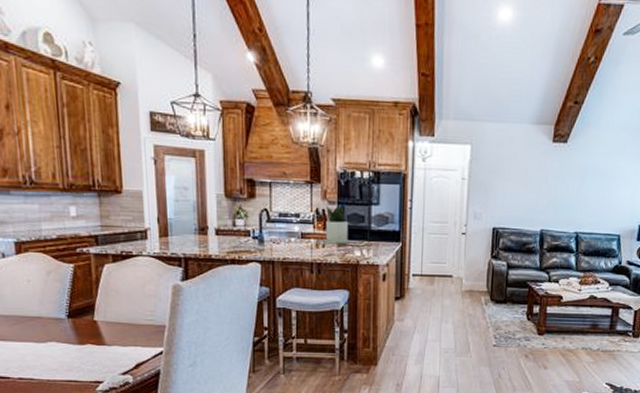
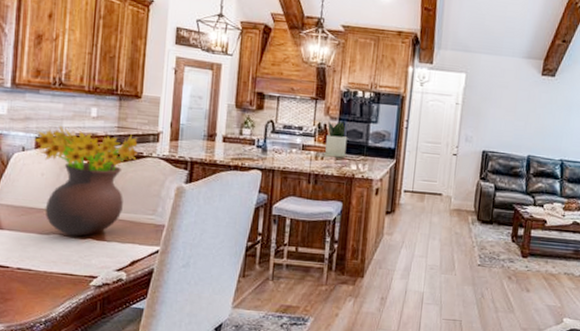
flower arrangement: none [13,229,127,343] -> present [34,126,138,237]

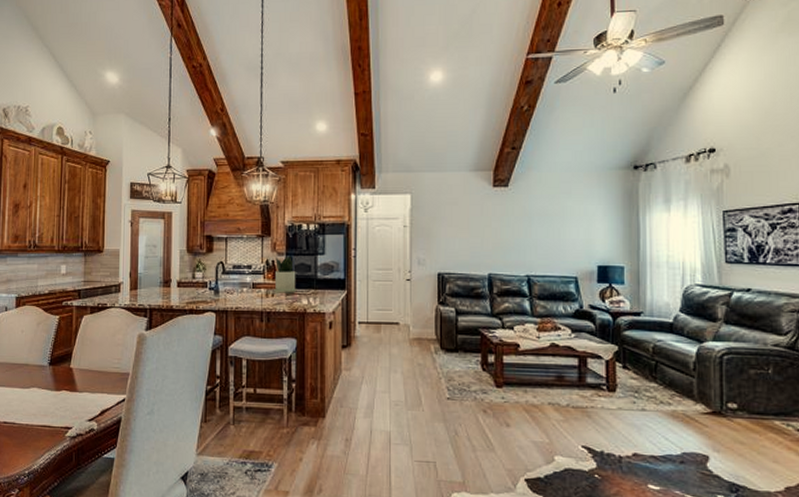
flower arrangement: present [34,126,138,237] -> none [14,285,102,389]

